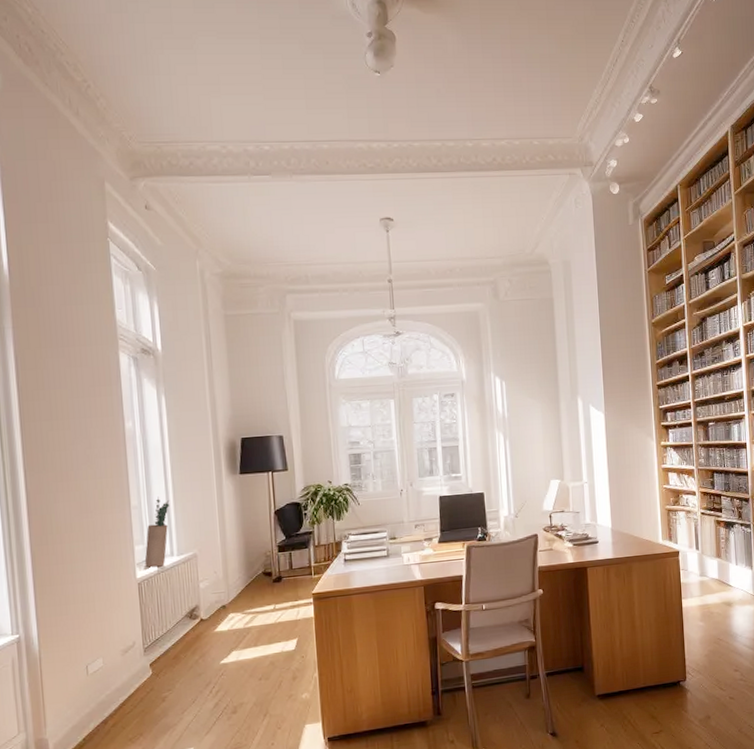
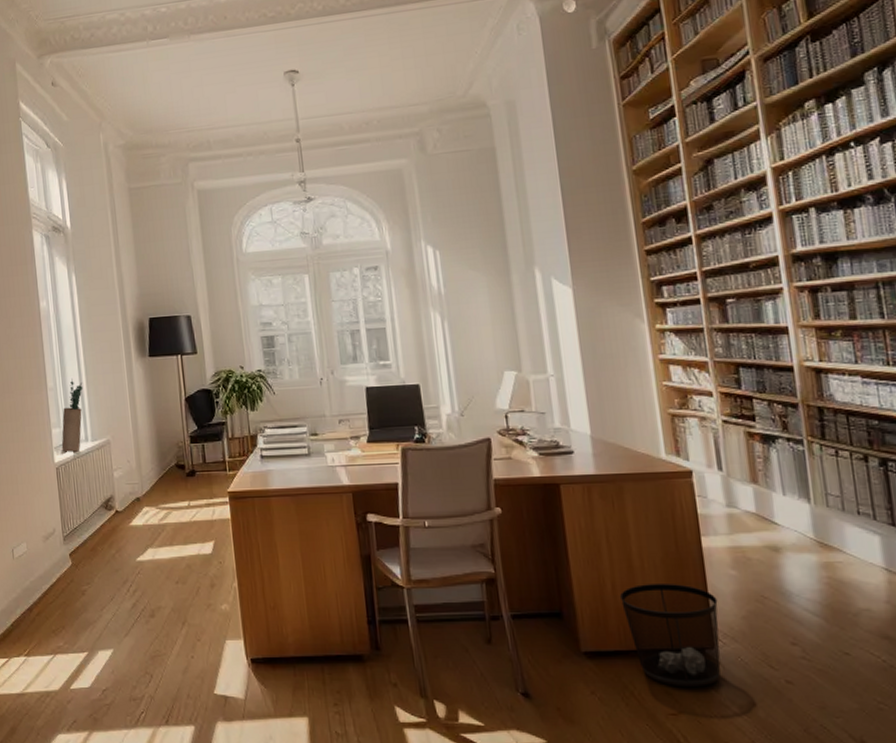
waste bin: none [624,636,690,713] -> present [619,584,721,688]

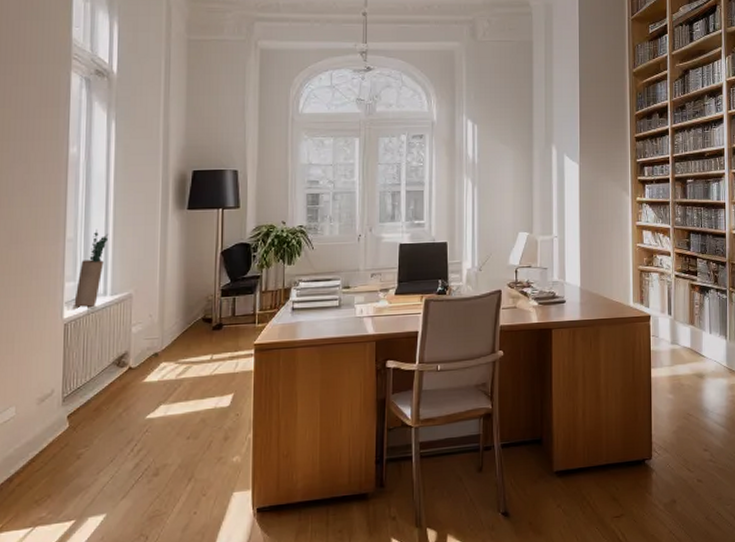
waste bin: present [619,584,721,688] -> none [587,408,658,494]

